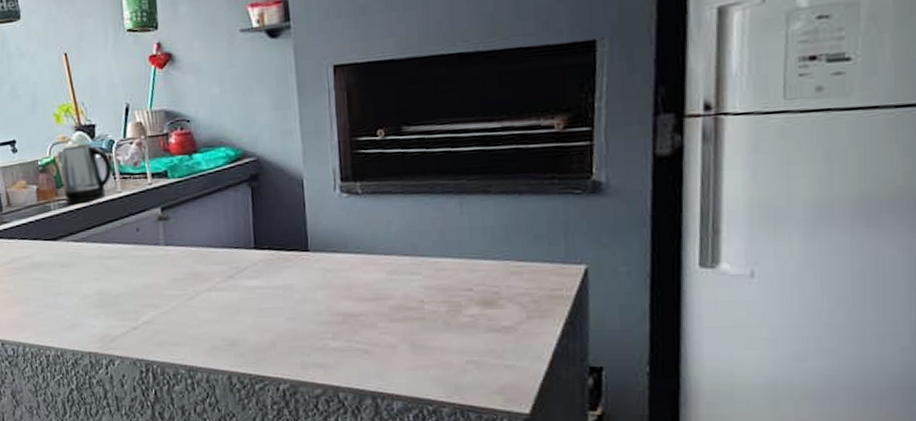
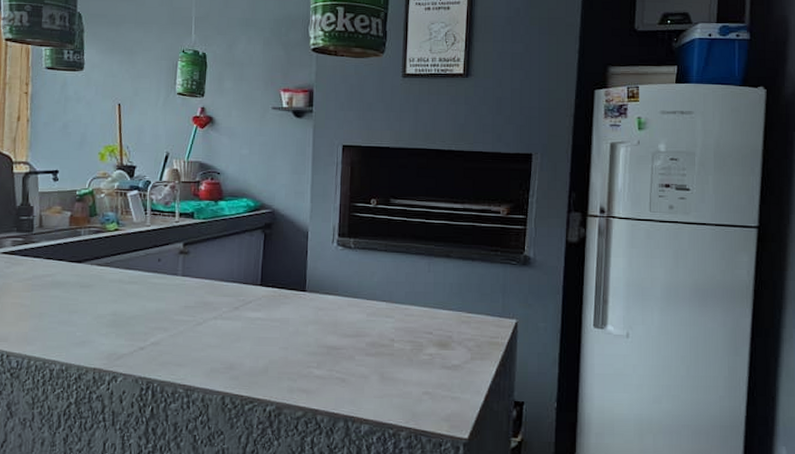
kettle: present [57,142,112,204] -> none [96,180,145,232]

